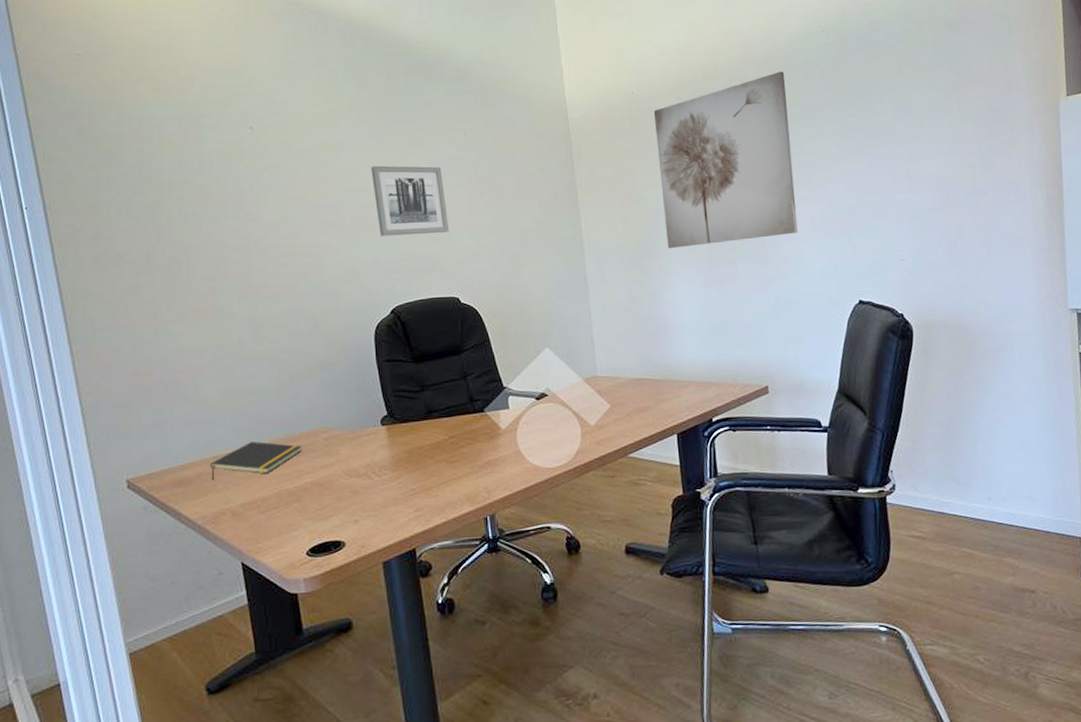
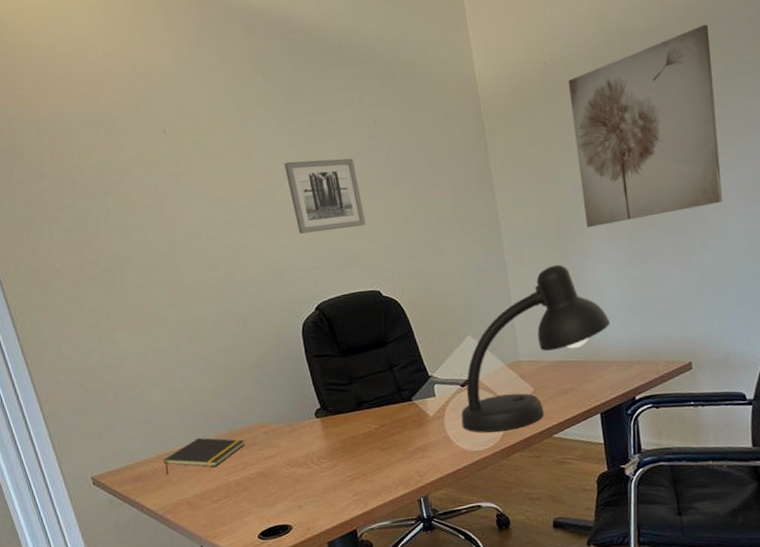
desk lamp: none [534,282,689,449] -> present [461,264,611,433]

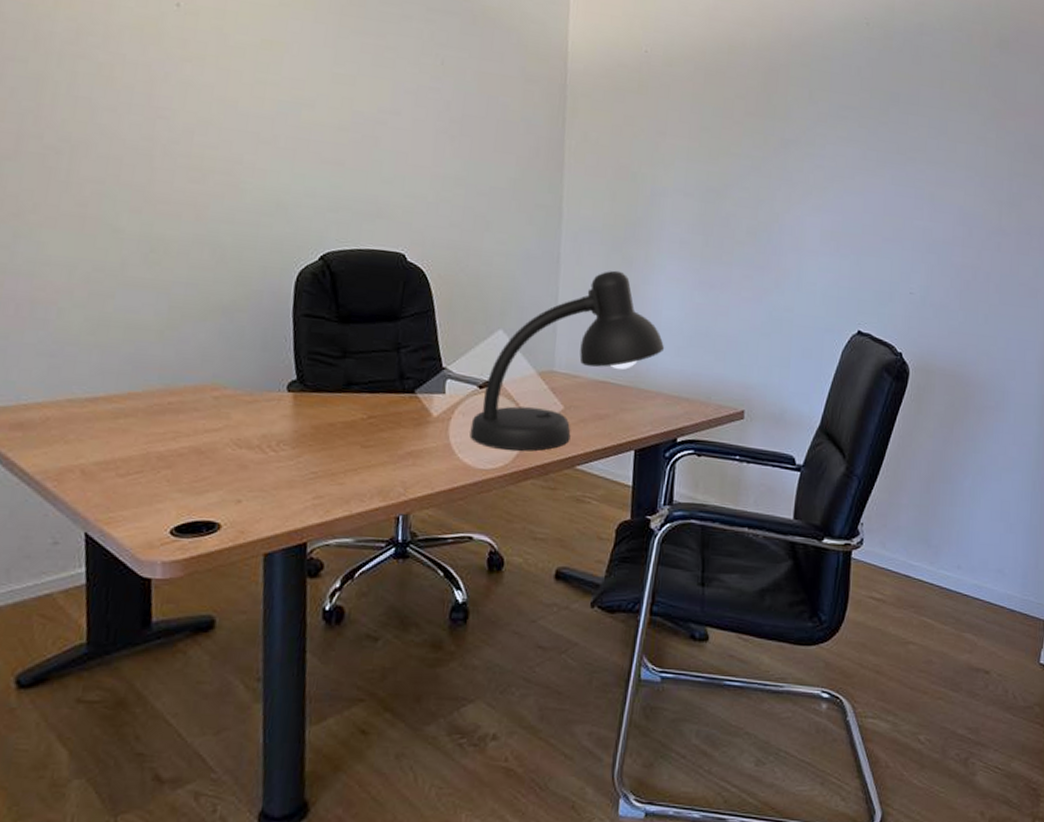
notepad: present [163,437,244,474] -> none [61,387,183,430]
wall art: present [284,158,366,234] -> none [320,79,408,175]
wall art: present [568,25,723,228] -> none [658,59,818,245]

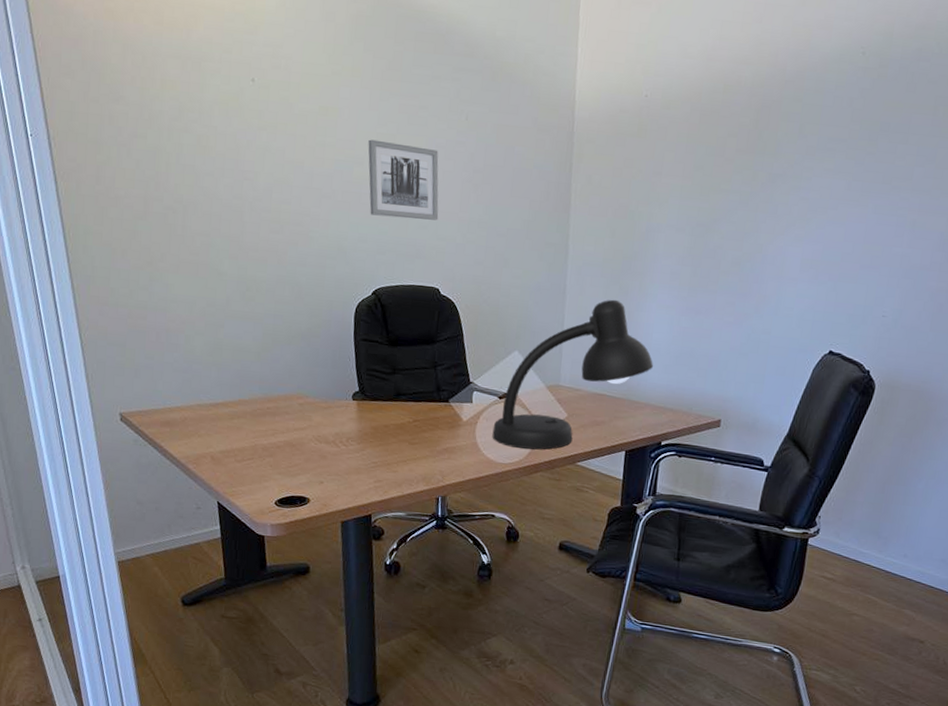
wall art: none [320,79,408,175] -> present [368,139,439,220]

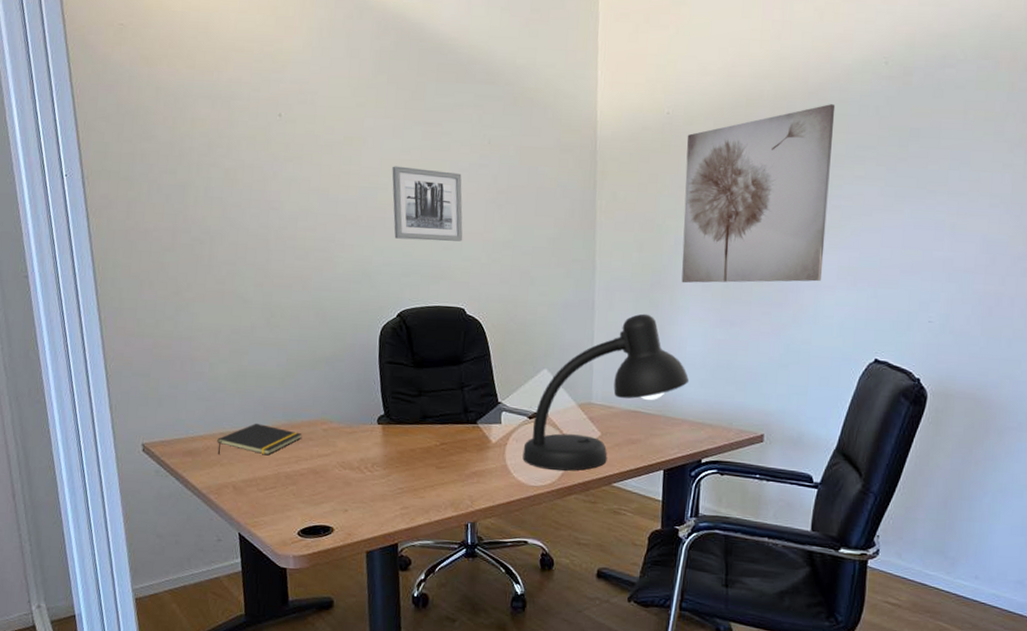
notepad: none [194,395,278,428] -> present [217,423,301,456]
wall art: none [651,93,811,274] -> present [681,104,836,283]

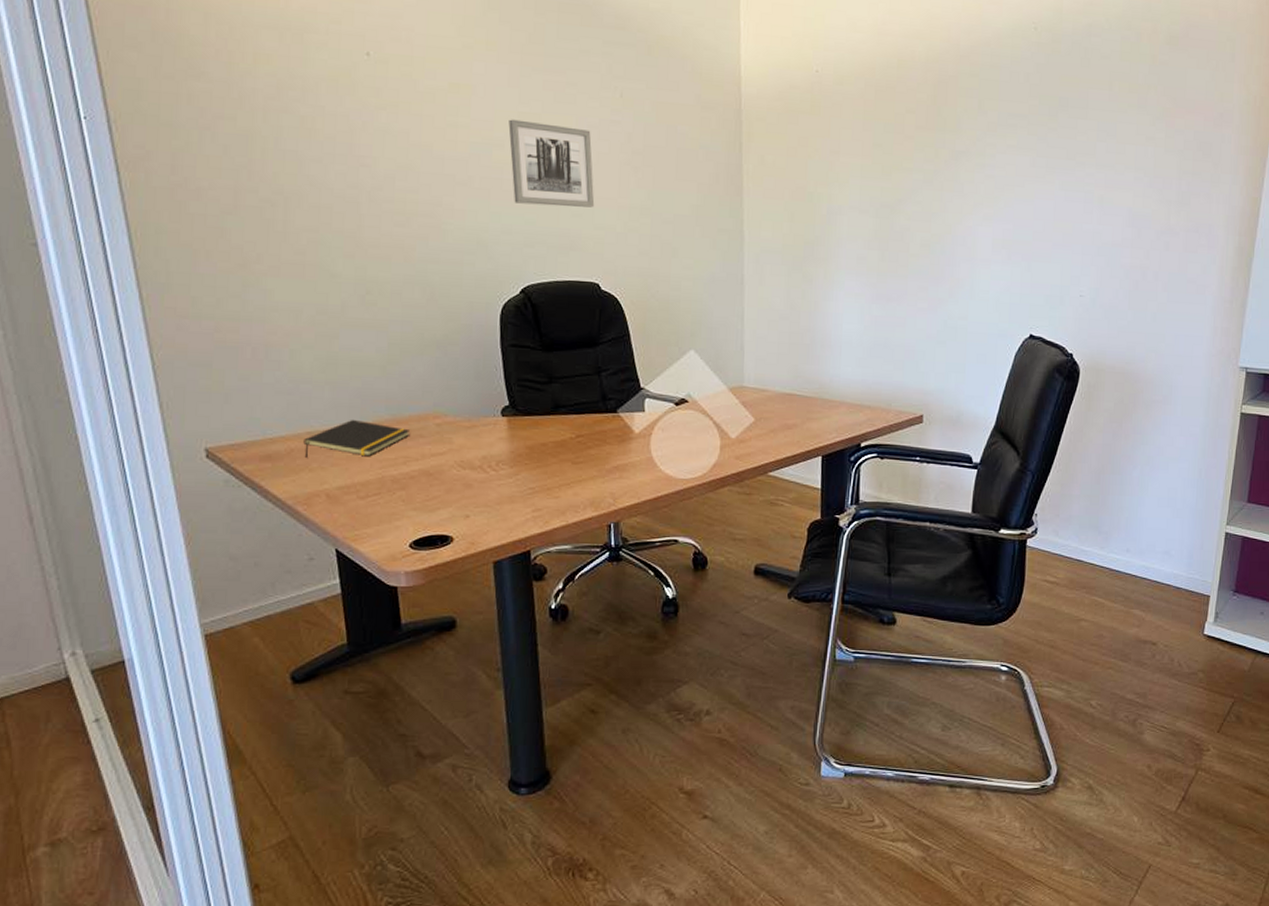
desk lamp: present [522,313,690,471] -> none [670,288,846,461]
wall art: present [681,104,836,283] -> none [835,69,987,256]

